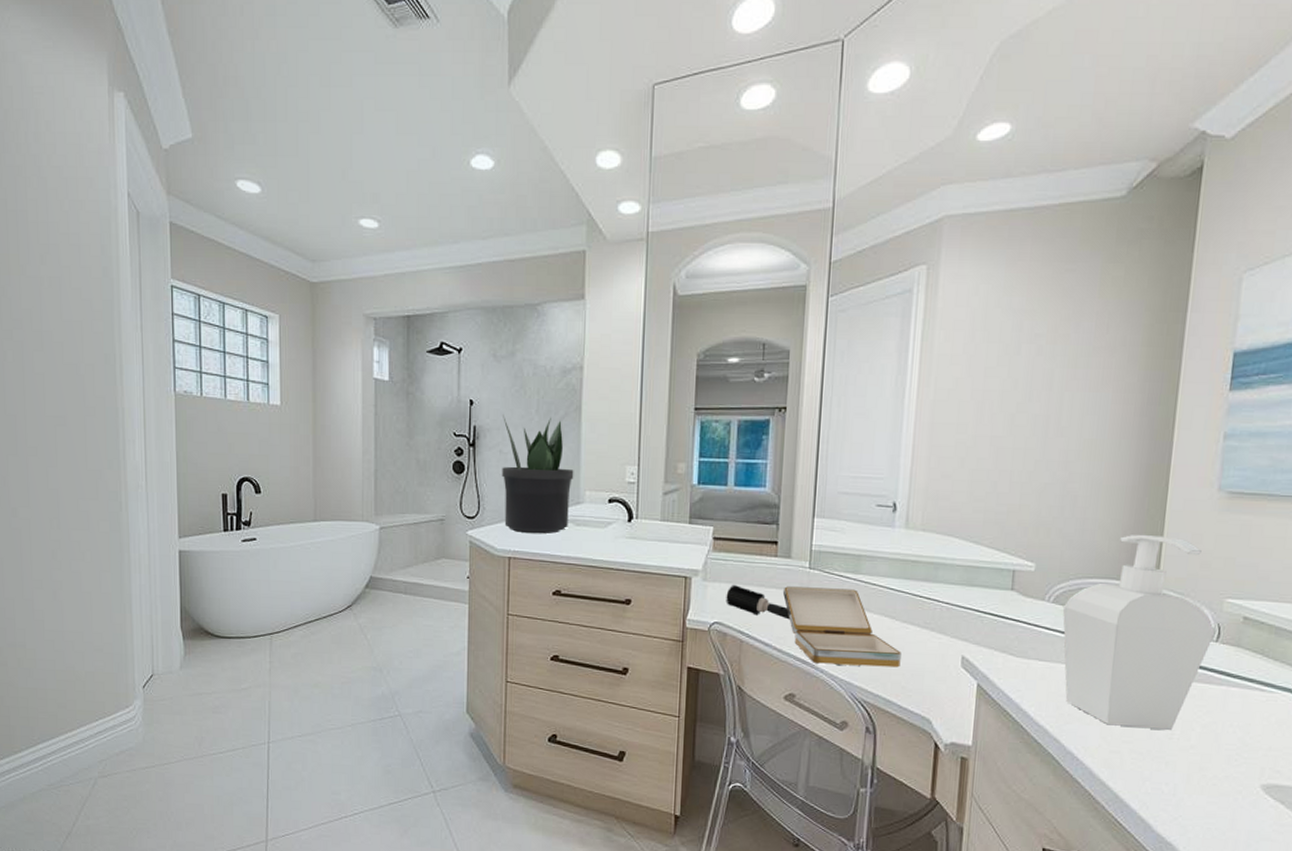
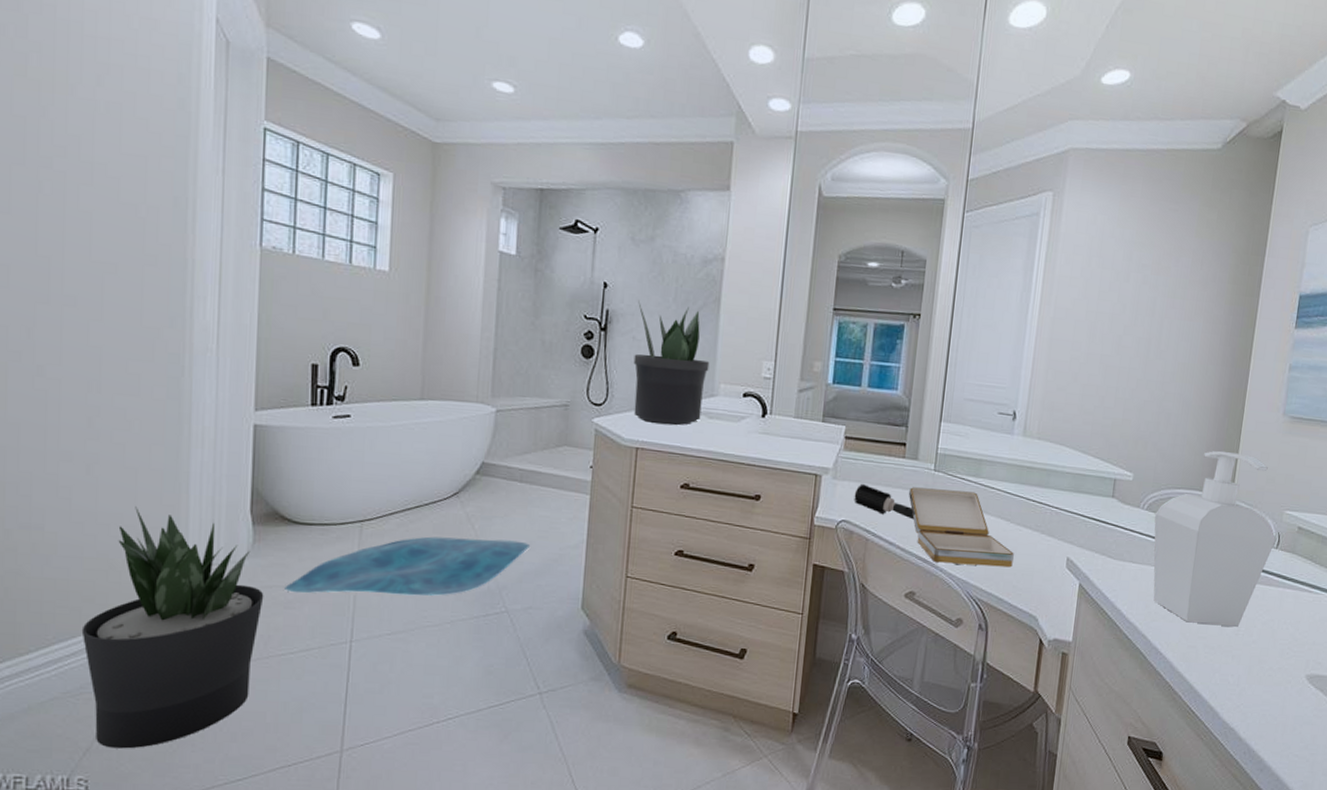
planter: none [58,626,196,834] -> present [81,506,264,749]
bath mat: none [212,646,416,701] -> present [284,536,529,596]

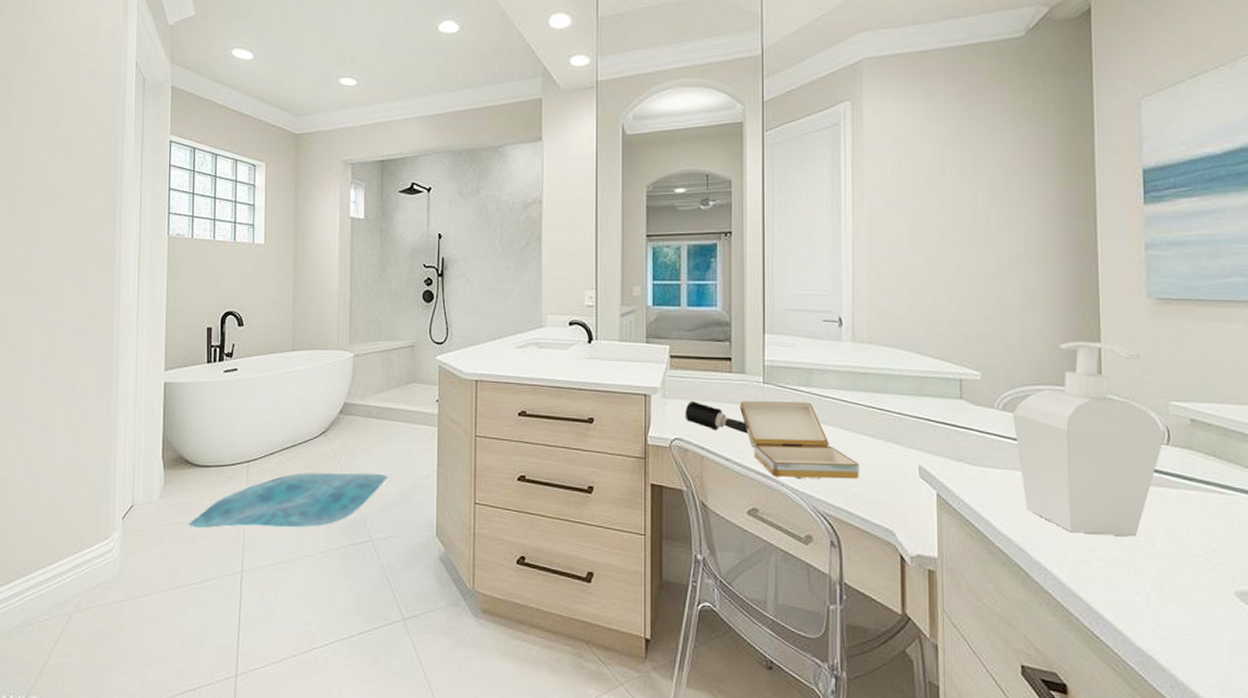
planter: present [81,506,264,749] -> none [37,458,173,672]
planter: present [633,300,710,425] -> none [468,246,536,356]

